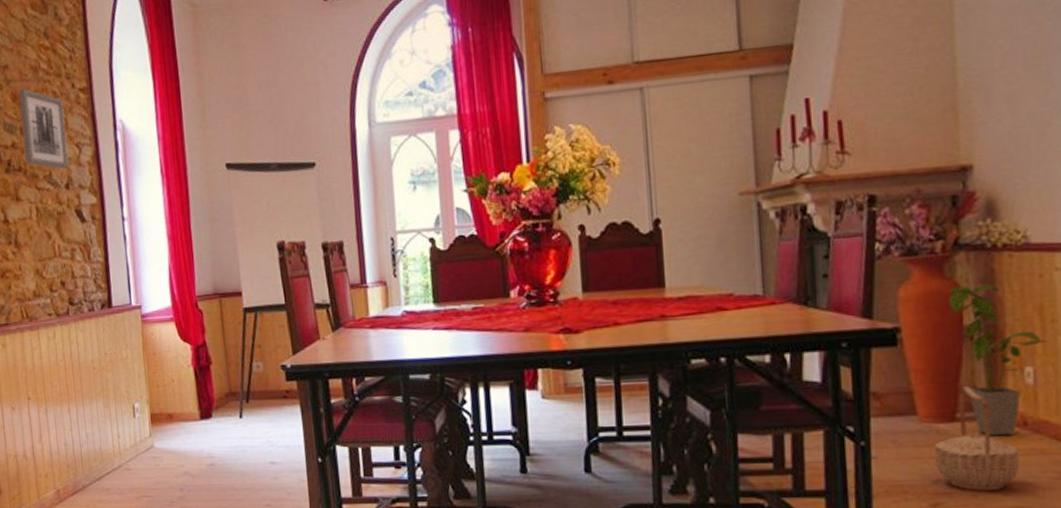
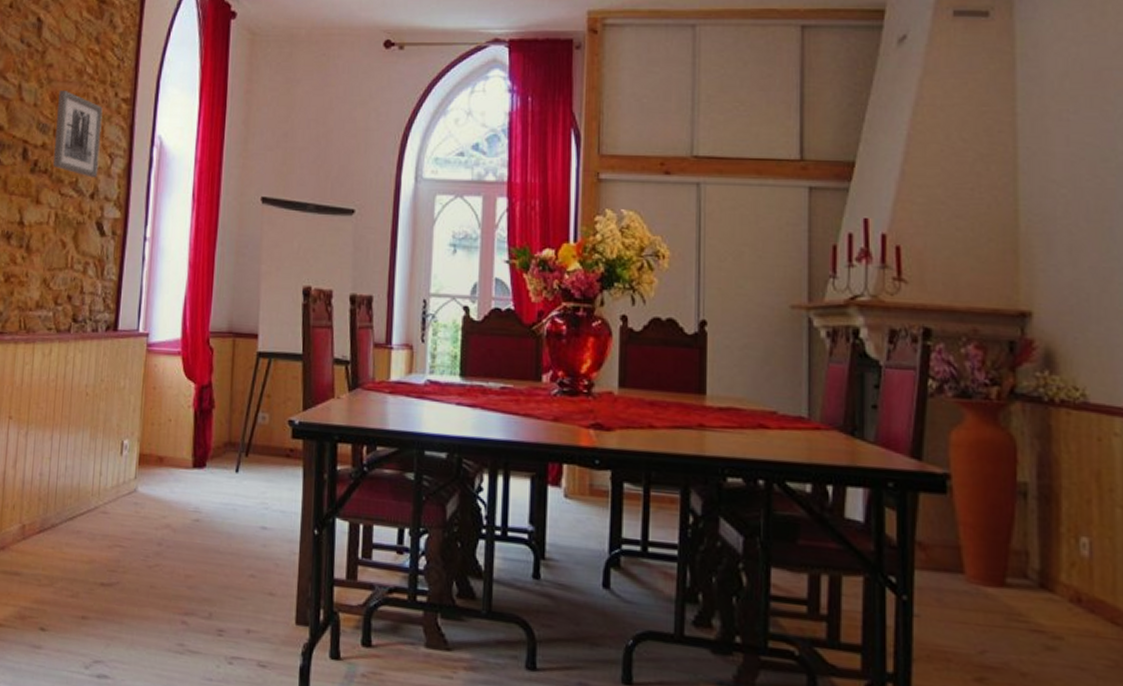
basket: present [934,385,1020,492] -> none [981,548,1073,673]
house plant: present [948,284,1047,437] -> none [1001,438,1104,612]

